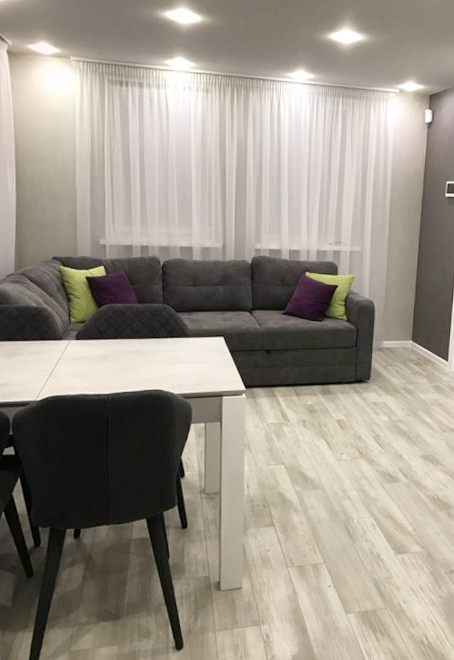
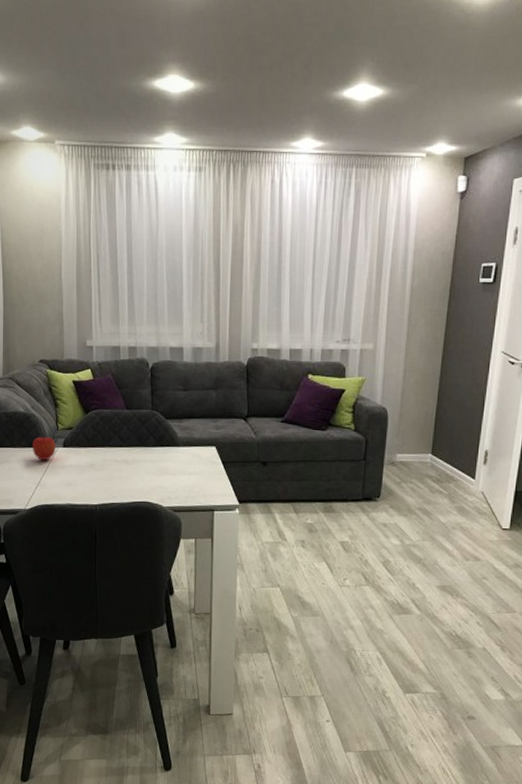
fruit: none [44,328,68,353] -> present [33,435,56,461]

